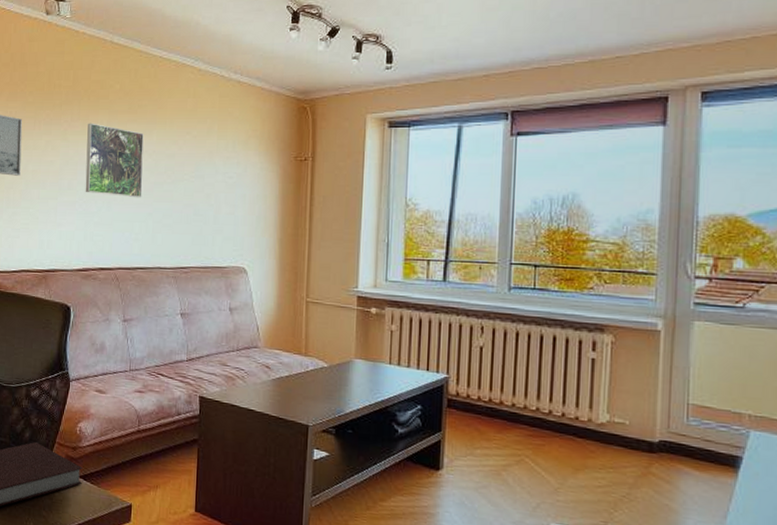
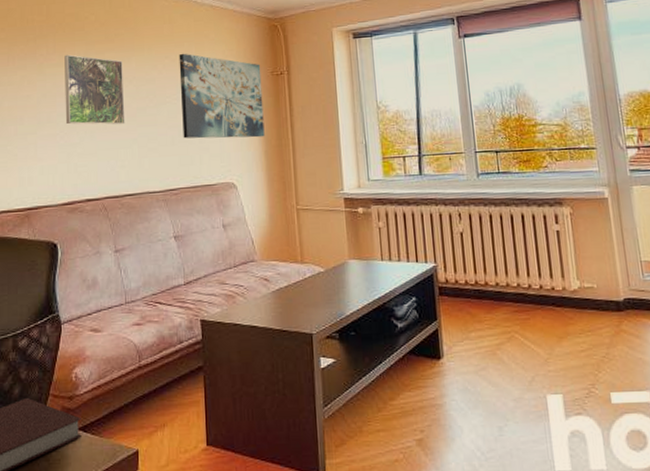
wall art: none [198,130,284,225] -> present [179,53,265,139]

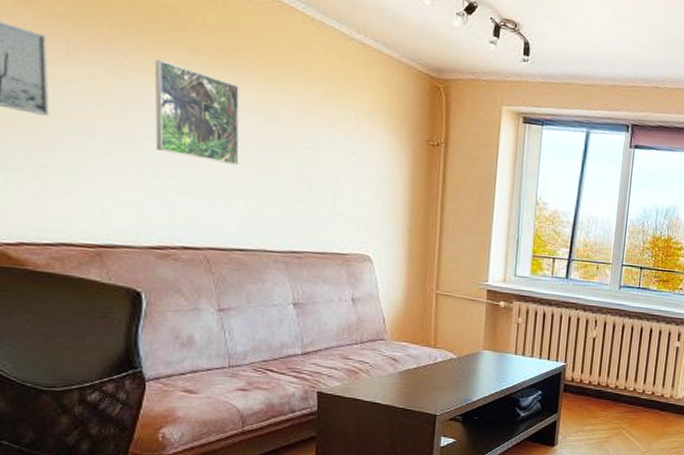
wall art: present [179,53,265,139] -> none [313,93,415,212]

